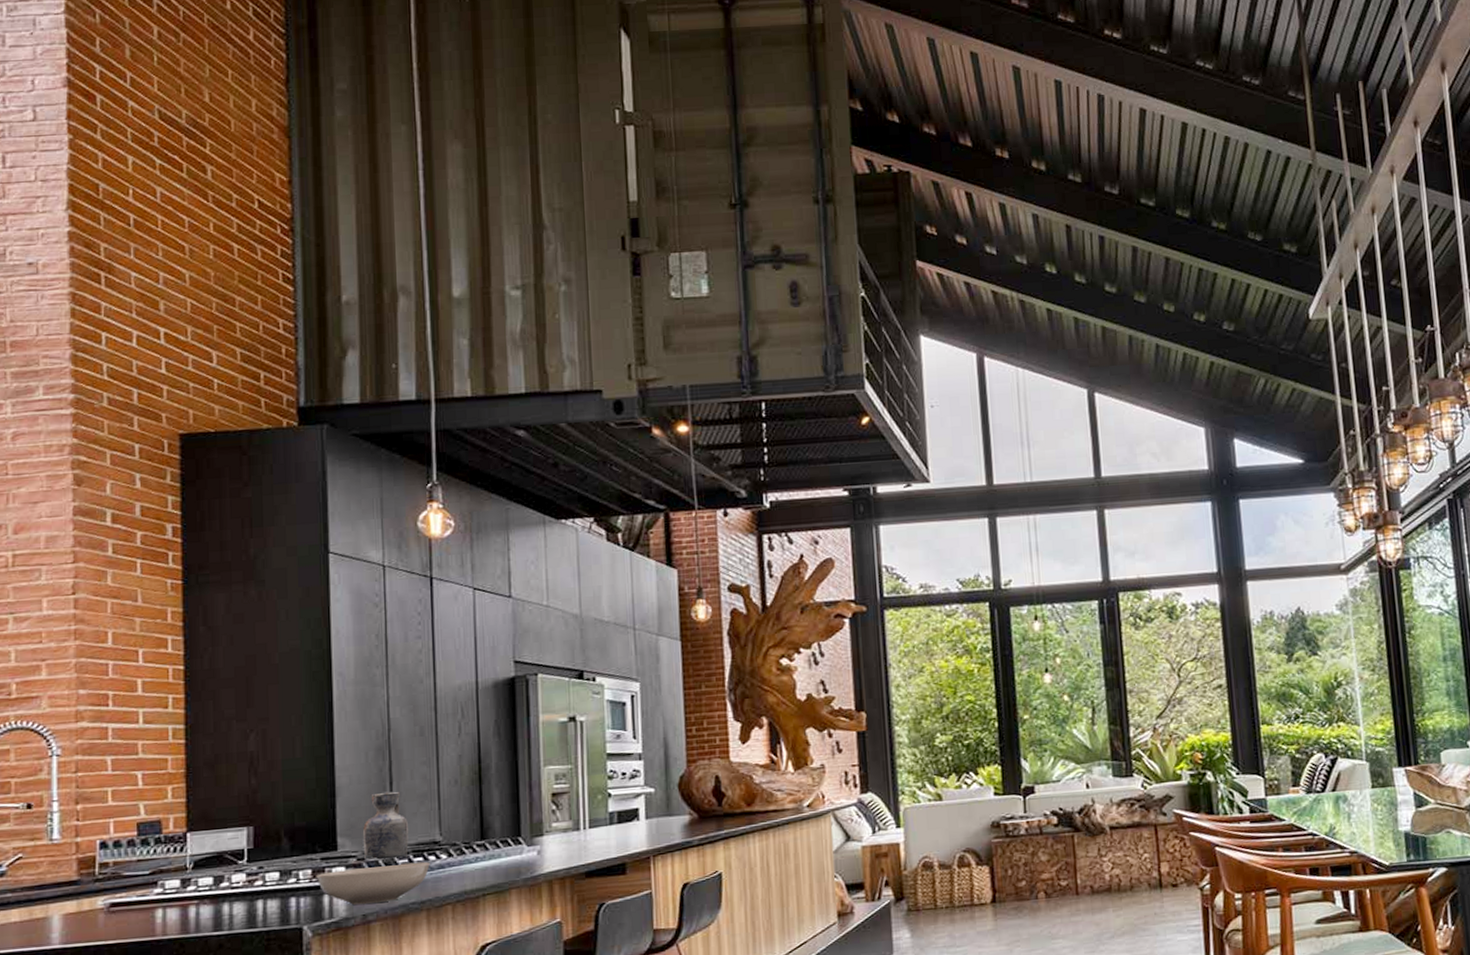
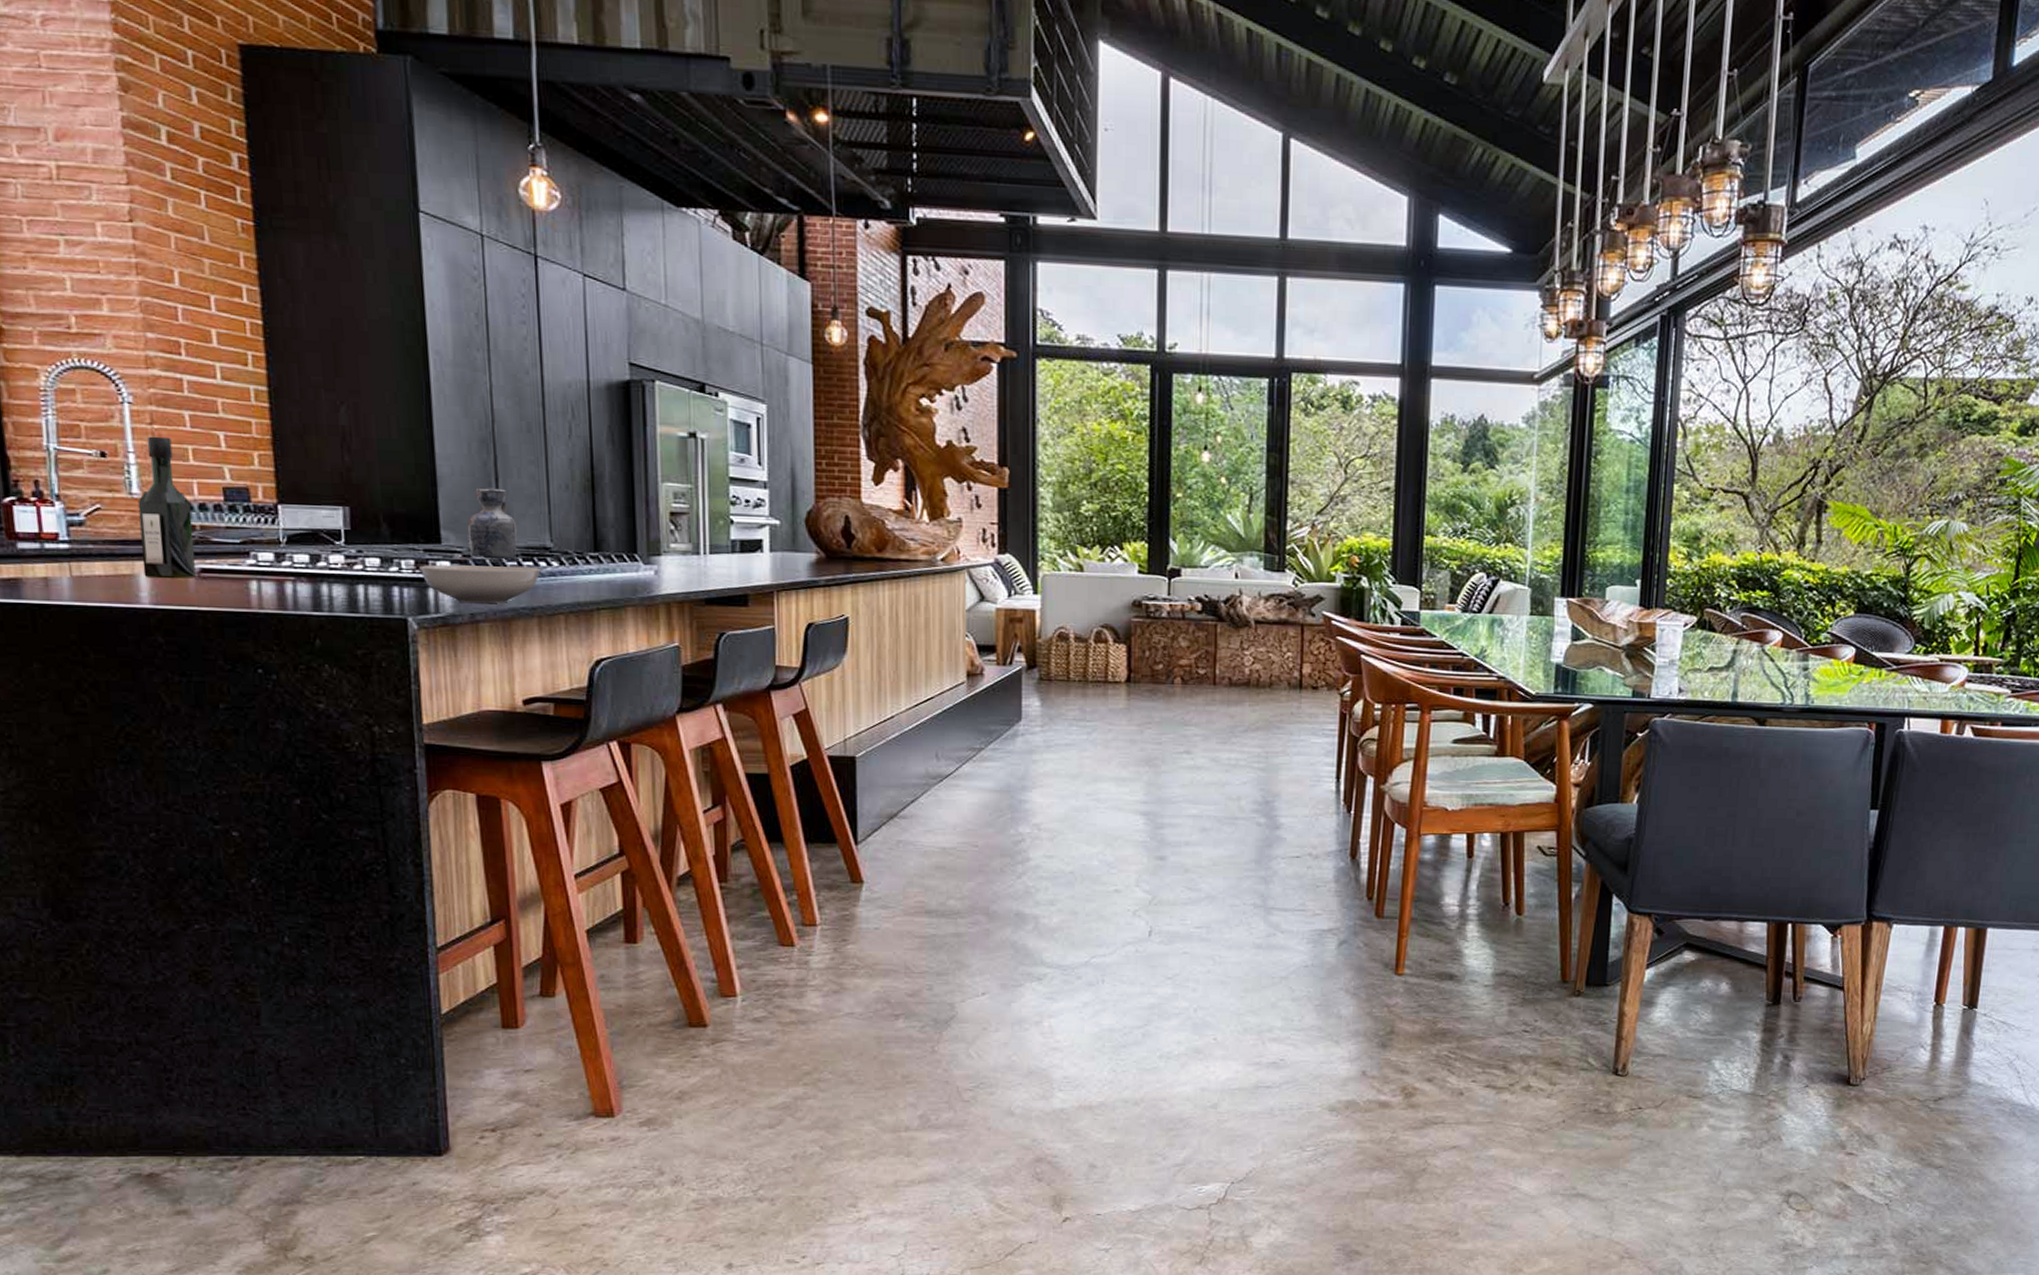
bottle: none [56,782,106,919] -> present [137,436,196,579]

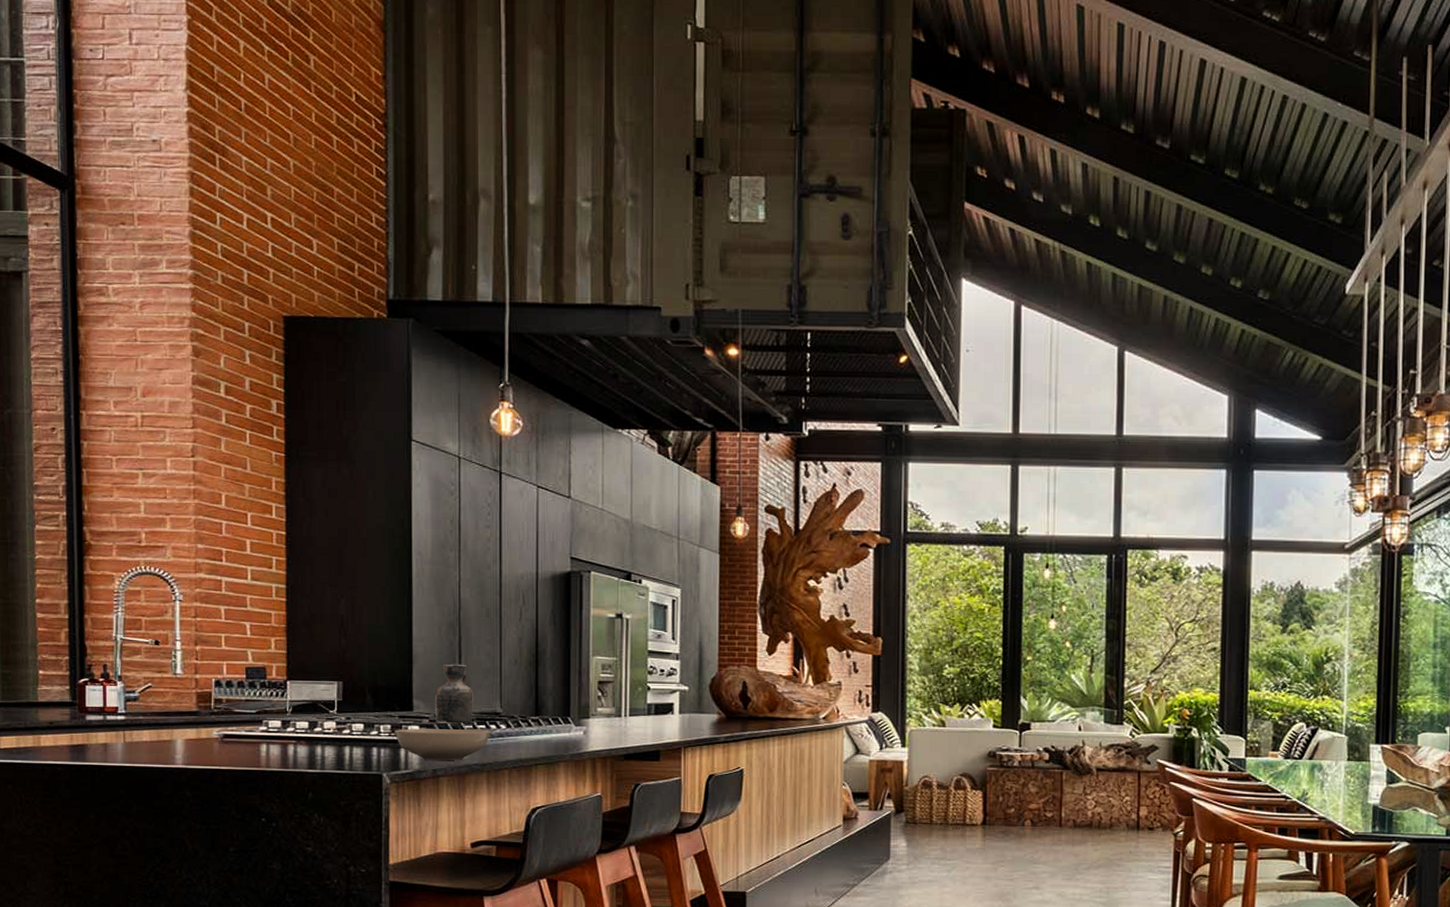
bottle: present [137,436,196,579] -> none [179,627,220,744]

